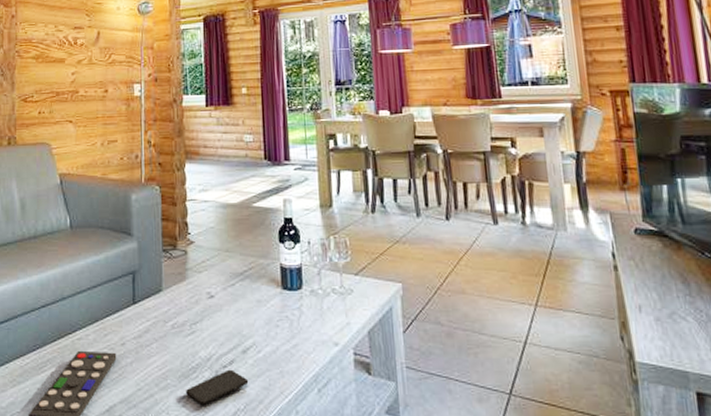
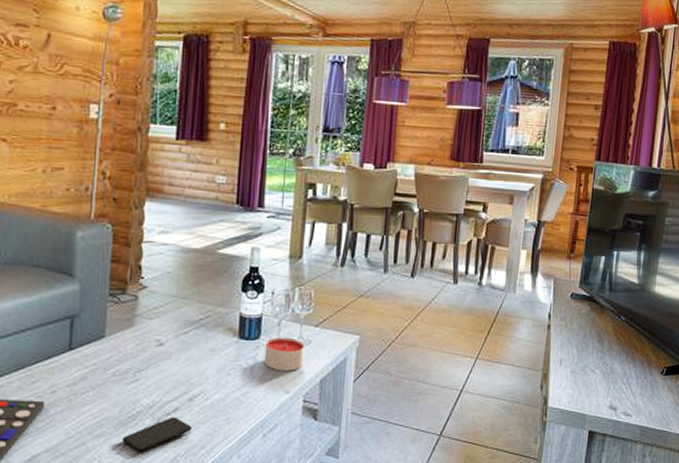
candle: none [308,287,348,322] -> present [264,337,304,371]

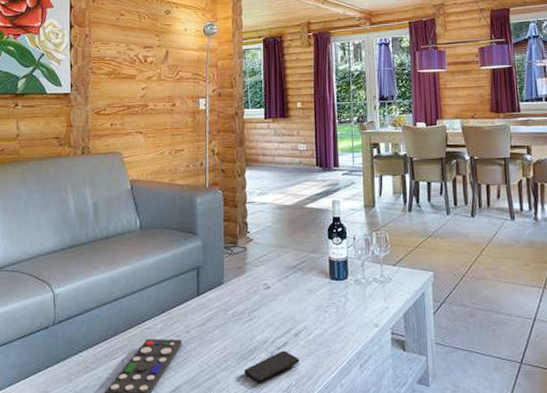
candle: present [264,337,304,371] -> none [353,276,387,307]

